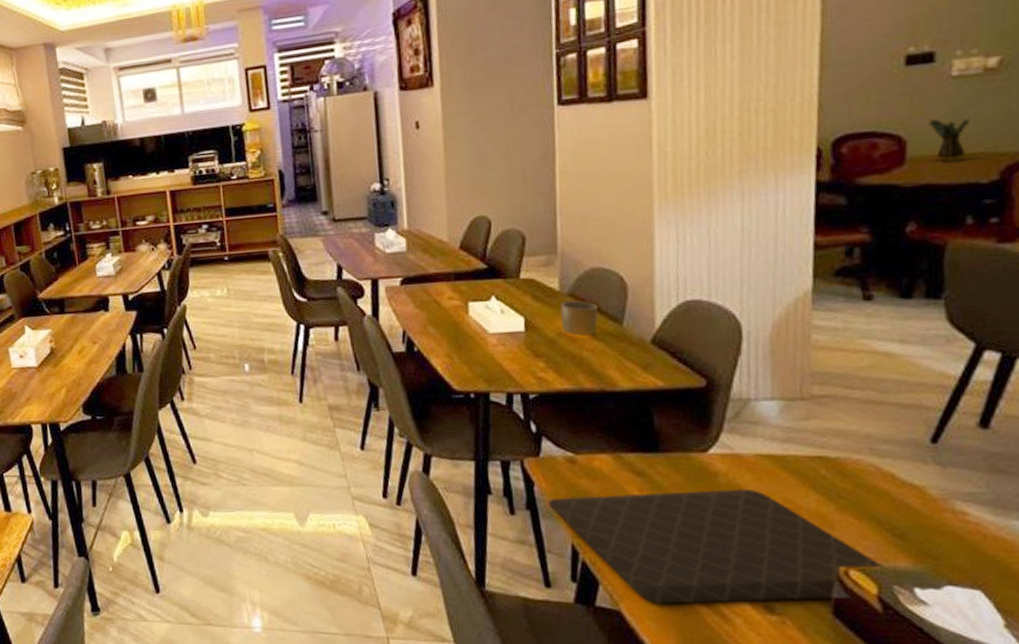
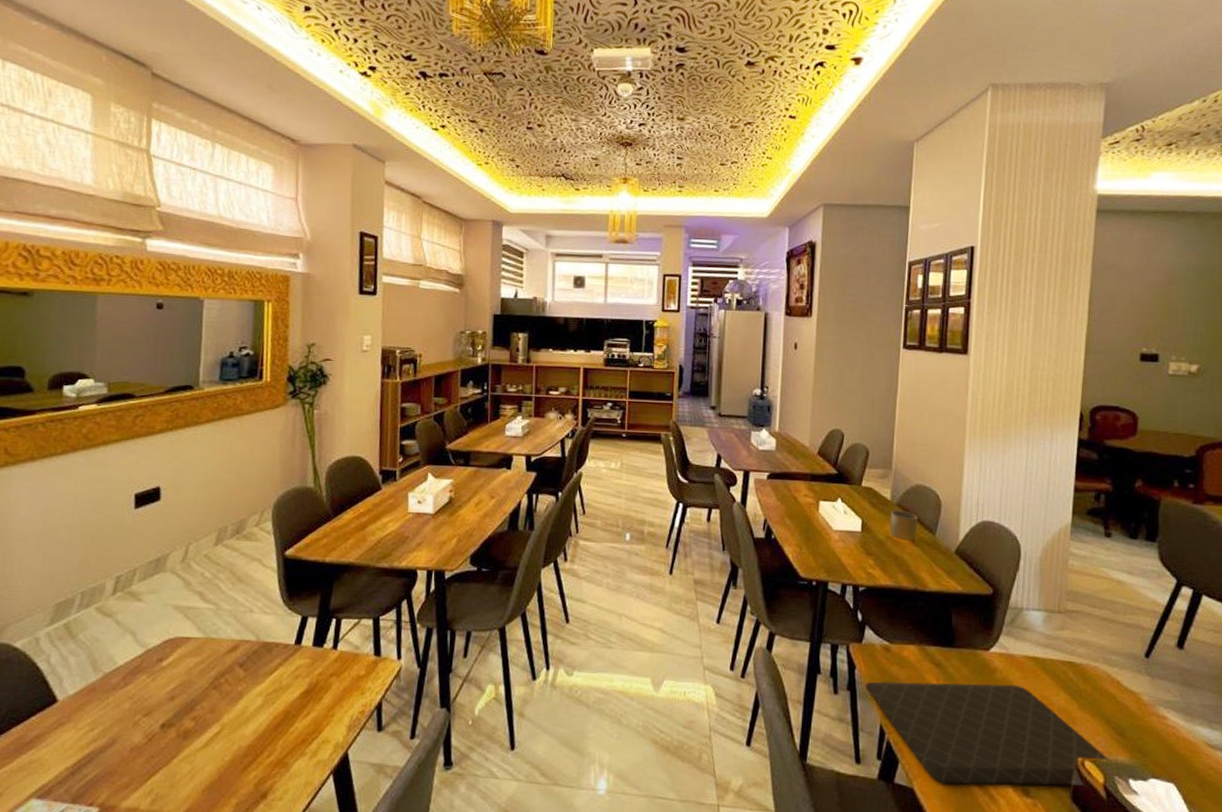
vase: present [928,118,970,164] -> none [1153,403,1179,439]

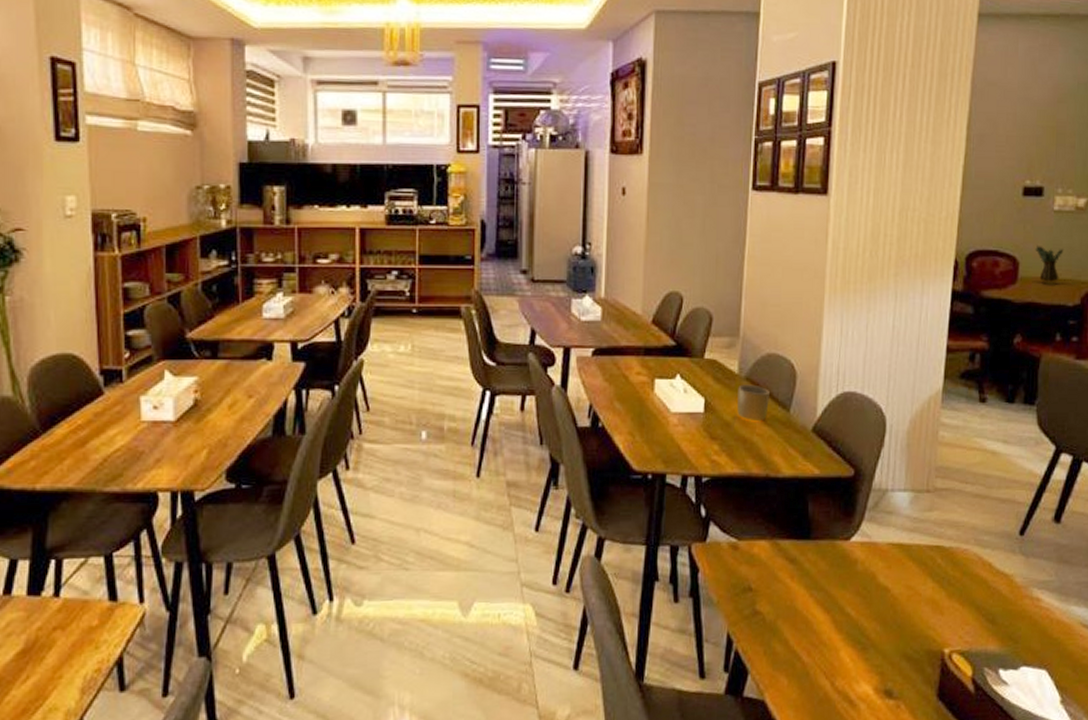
placemat: present [865,681,1112,787] -> none [710,576,981,693]
vase: none [1153,403,1179,439] -> present [1035,245,1064,286]

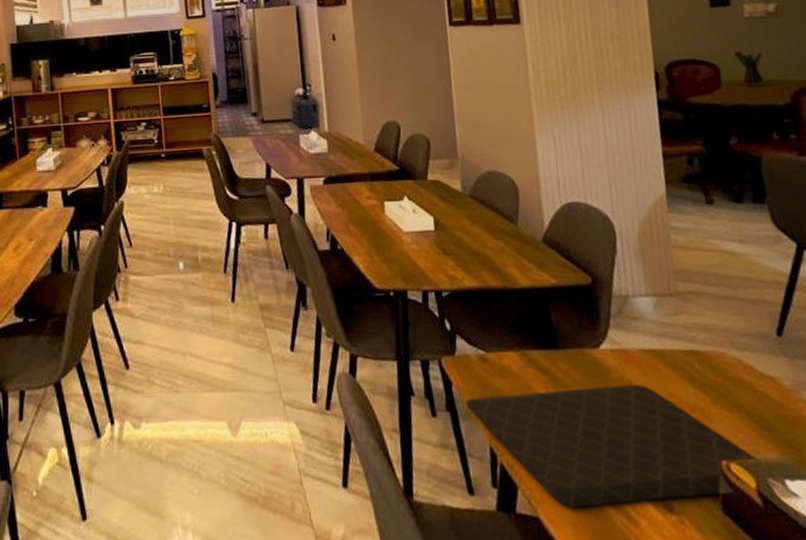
placemat: none [710,576,981,693] -> present [466,383,761,509]
mug: present [737,384,769,422] -> none [463,201,496,236]

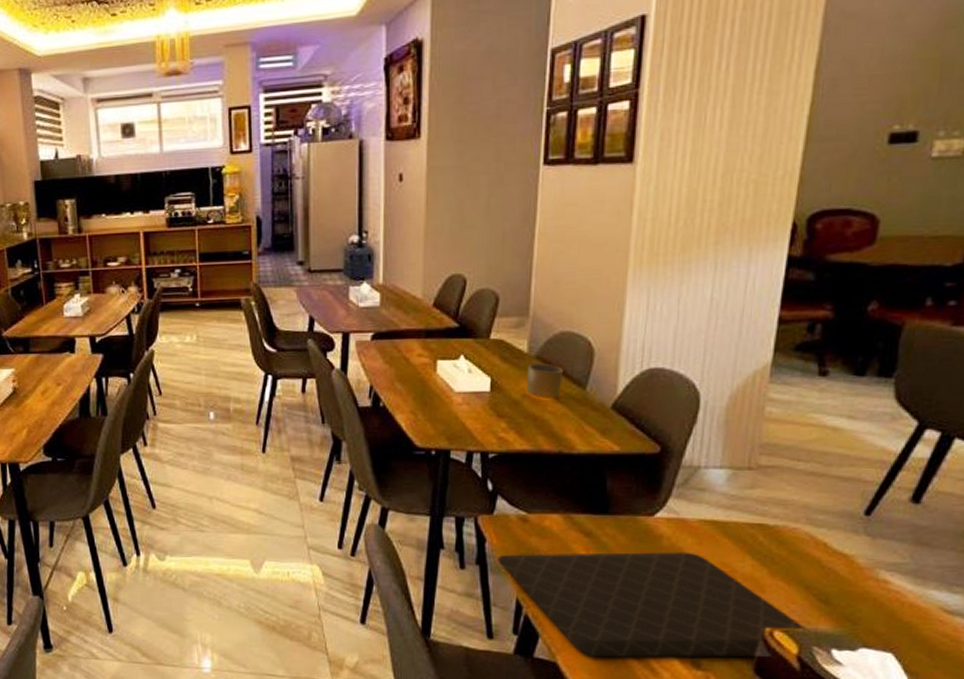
mug: none [463,201,496,236] -> present [527,363,563,400]
vase: present [733,50,764,88] -> none [902,198,943,245]

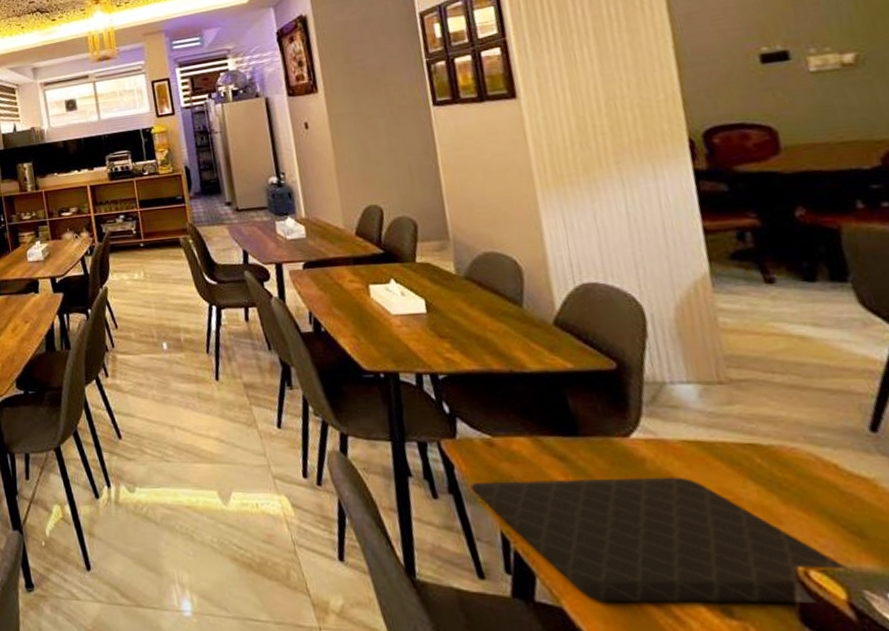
mug: present [527,363,563,400] -> none [458,283,498,319]

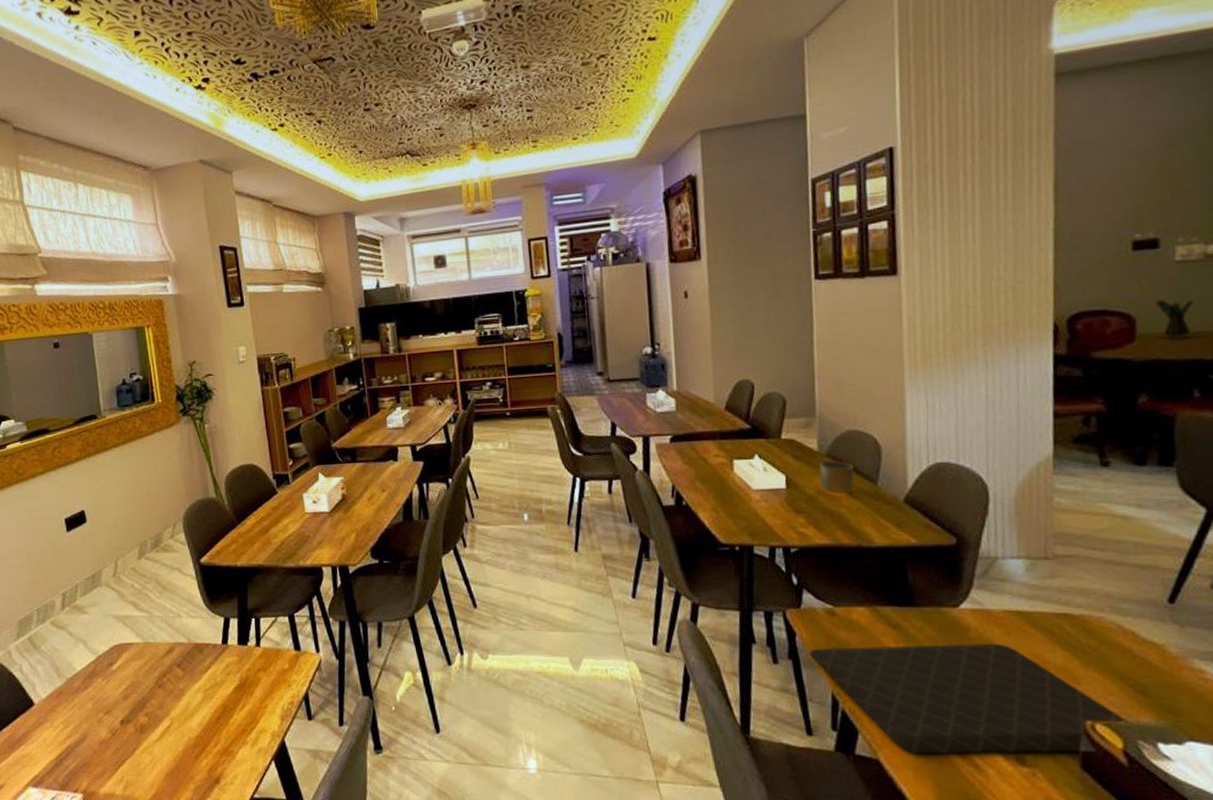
mug: none [458,283,498,319] -> present [819,460,854,495]
vase: none [796,110,842,152] -> present [1155,299,1194,341]

